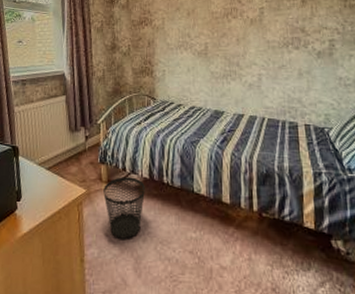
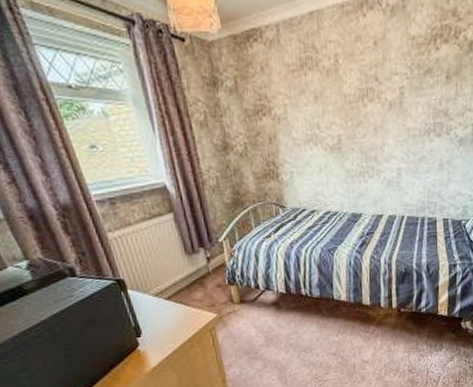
wastebasket: present [103,177,145,239] -> none [236,294,283,355]

